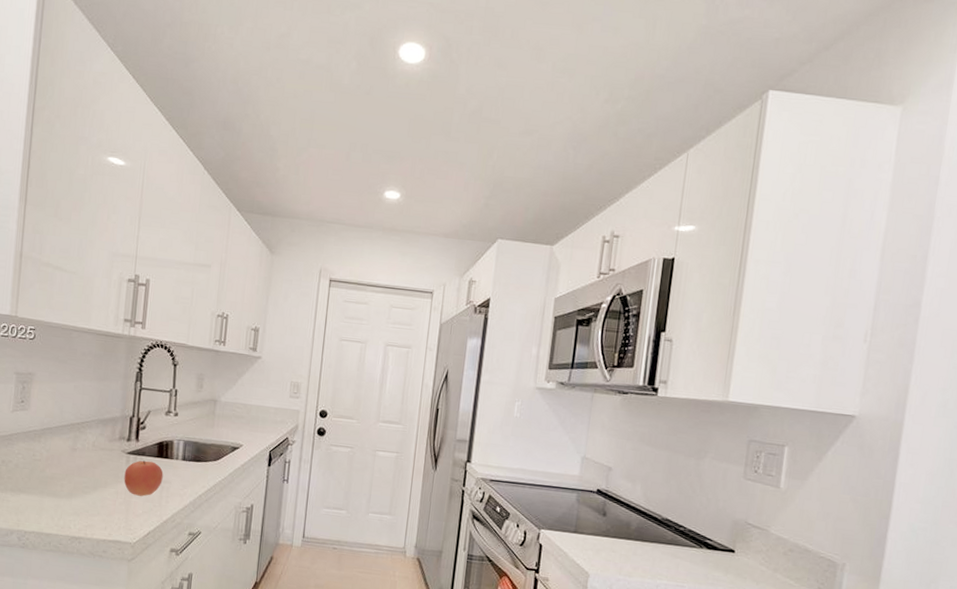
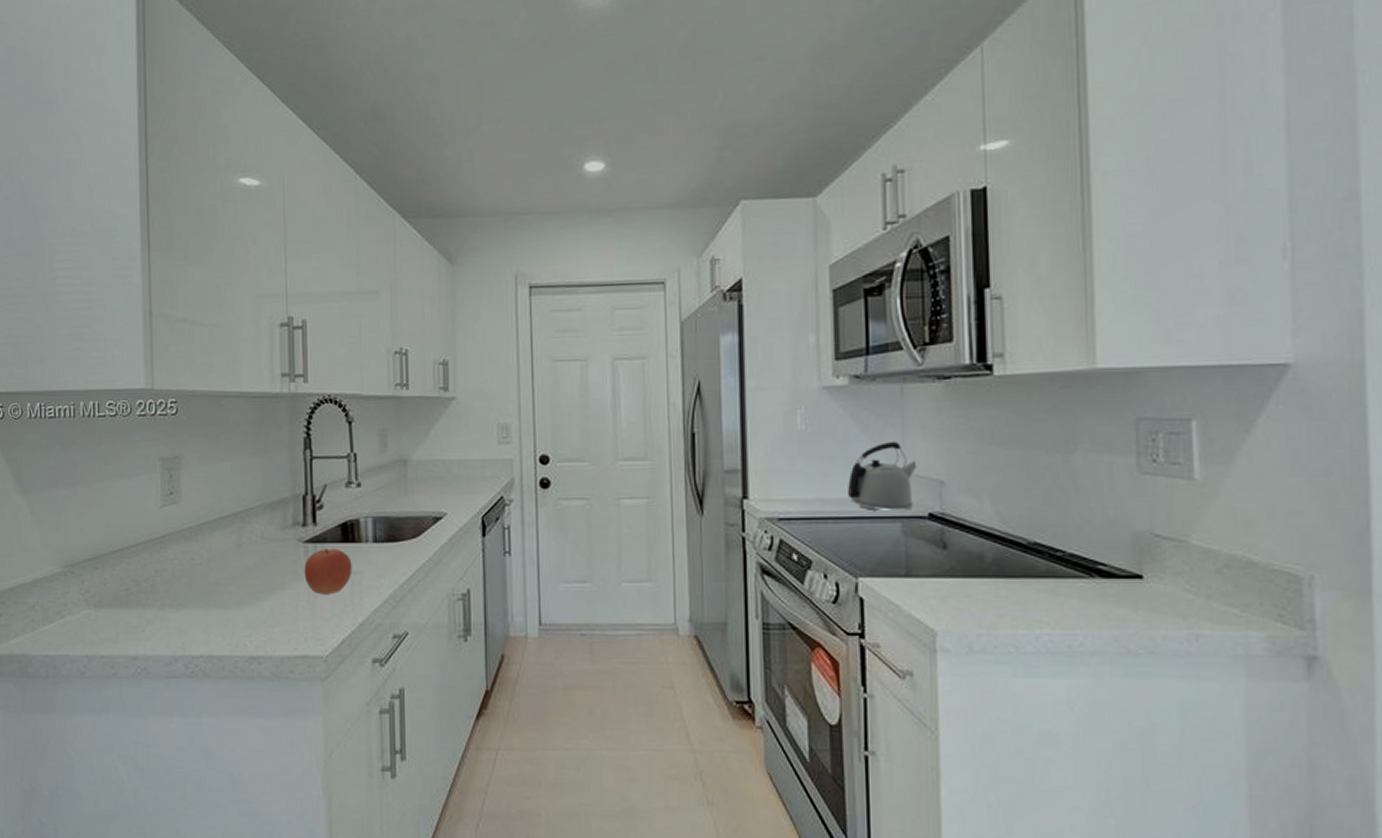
kettle: none [543,434,596,485] -> present [848,441,919,510]

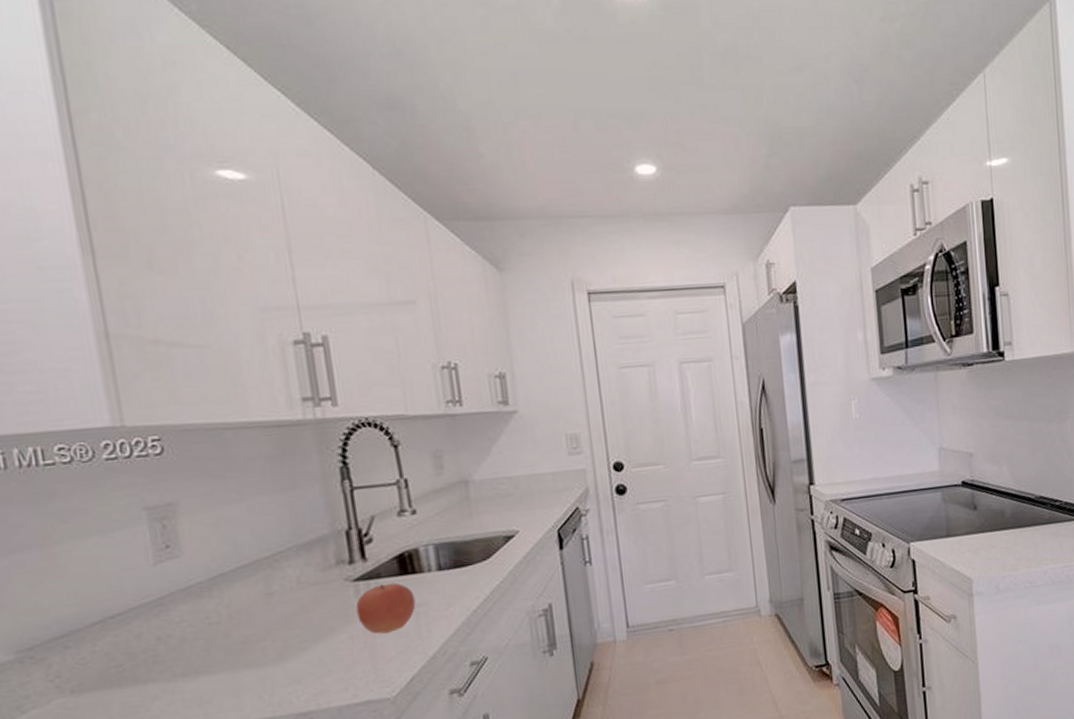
kettle: present [848,441,919,510] -> none [897,422,952,484]

